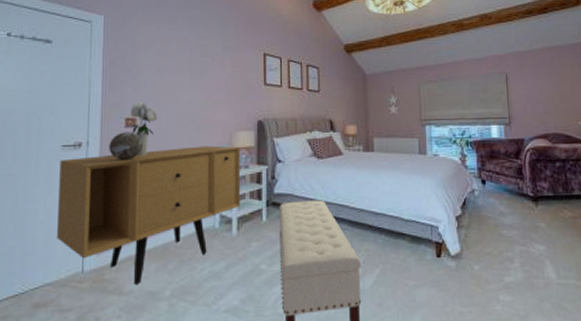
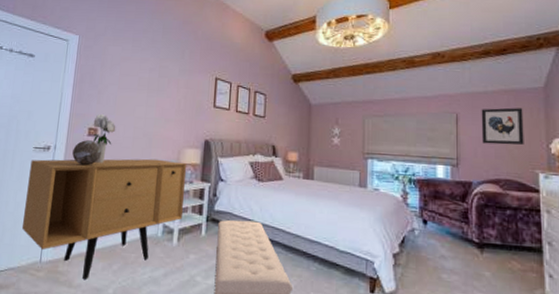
wall art: none [528,64,568,101] -> present [481,107,524,145]

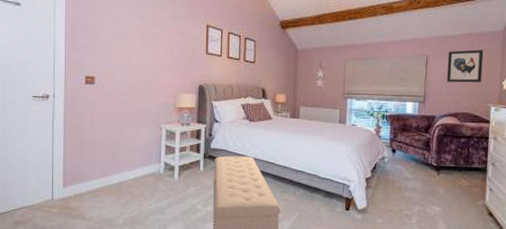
sideboard: present [21,158,186,279] -> none [30,104,183,212]
decorative sphere: present [72,140,101,166] -> none [72,88,100,113]
bouquet: present [93,113,116,163] -> none [89,62,113,109]

